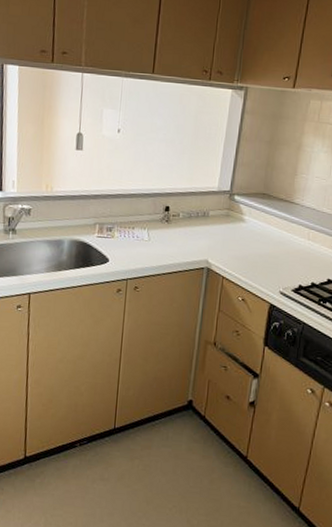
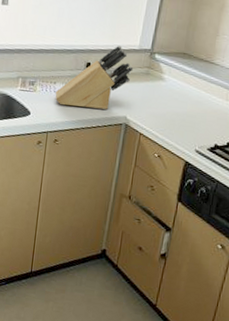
knife block: none [134,187,213,254] -> present [55,45,134,110]

